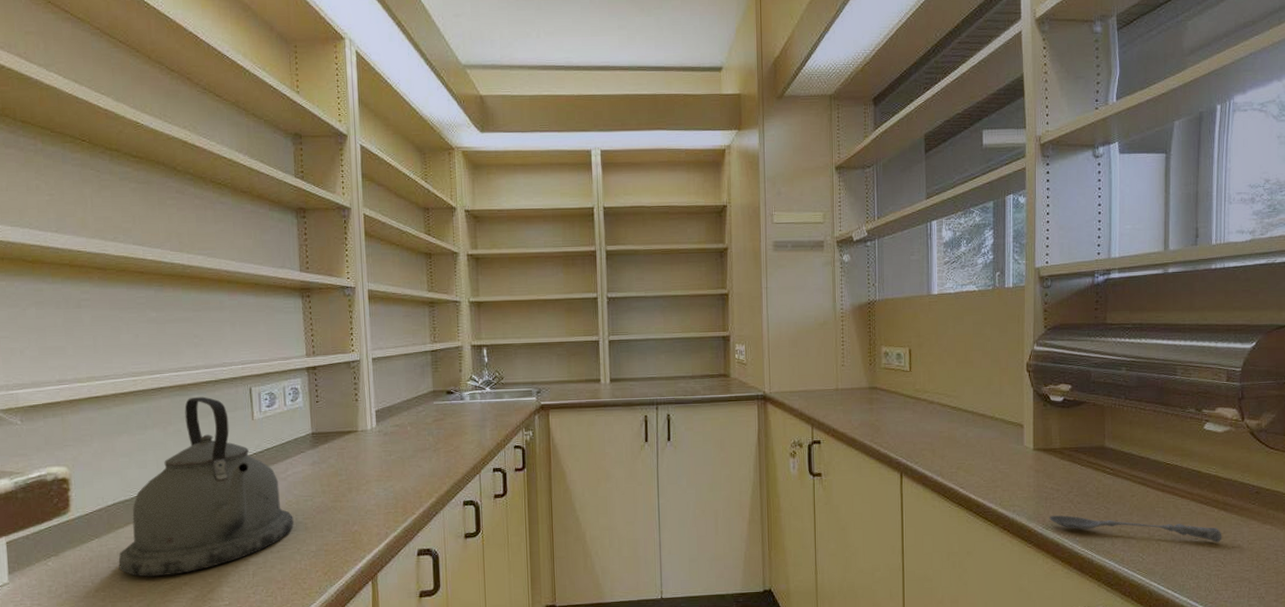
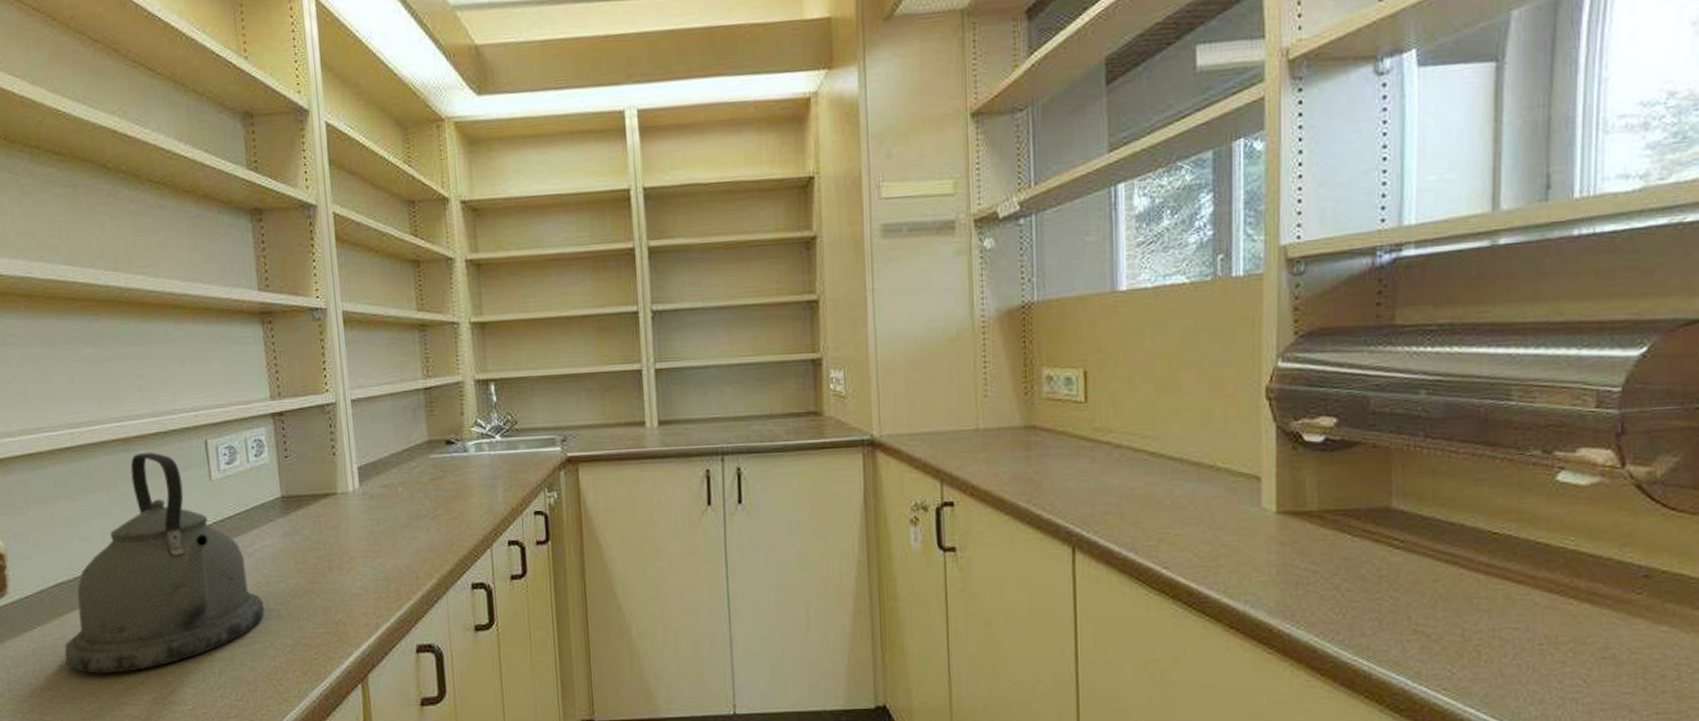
soupspoon: present [1049,515,1222,543] -> none [1301,608,1585,651]

